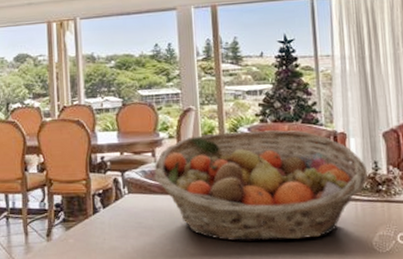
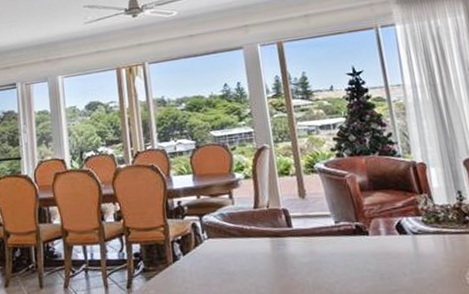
fruit basket: present [154,130,368,242] -> none [232,163,453,284]

